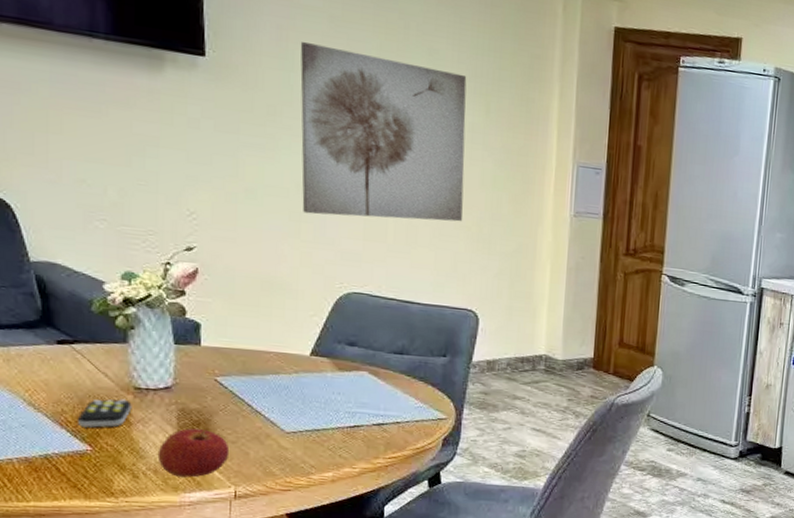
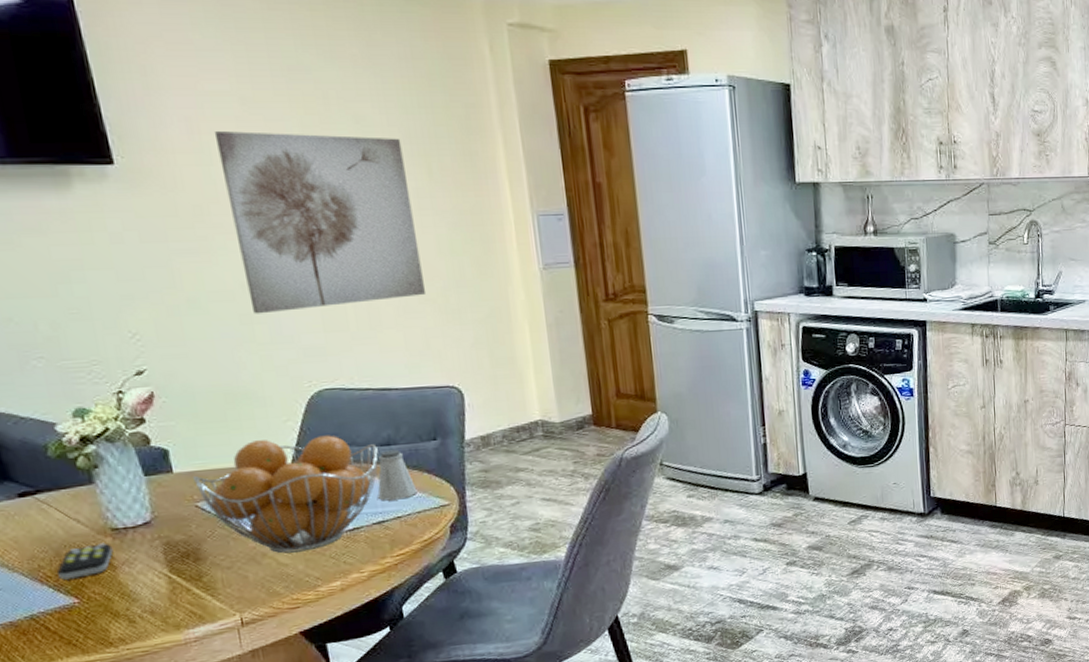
apple: present [157,428,230,478] -> none [150,560,227,614]
fruit basket: none [218,329,391,439] -> present [193,435,379,553]
saltshaker: none [382,358,419,407] -> present [377,449,417,501]

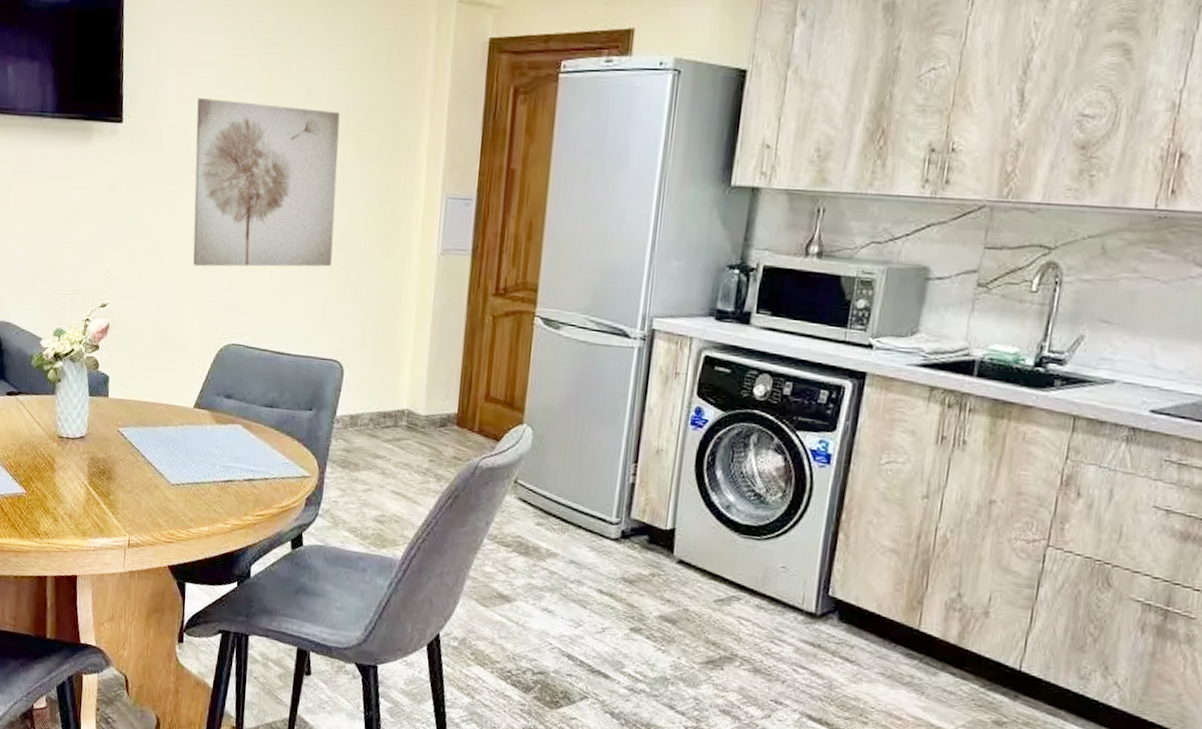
remote control: present [57,543,113,580] -> none [18,446,56,473]
fruit basket: present [193,435,379,553] -> none [121,381,262,492]
saltshaker: present [377,449,417,501] -> none [253,412,286,462]

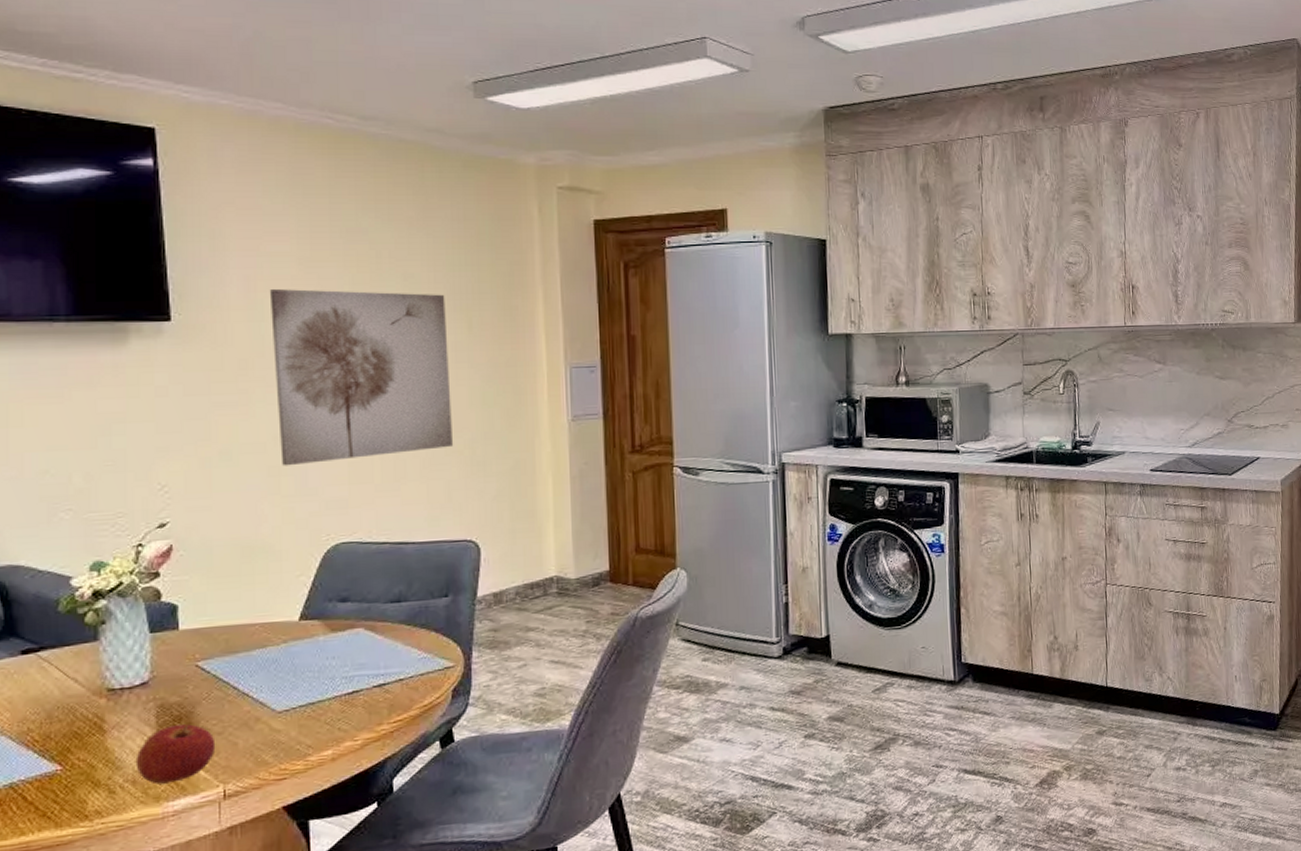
apple: none [72,476,126,524] -> present [135,724,216,785]

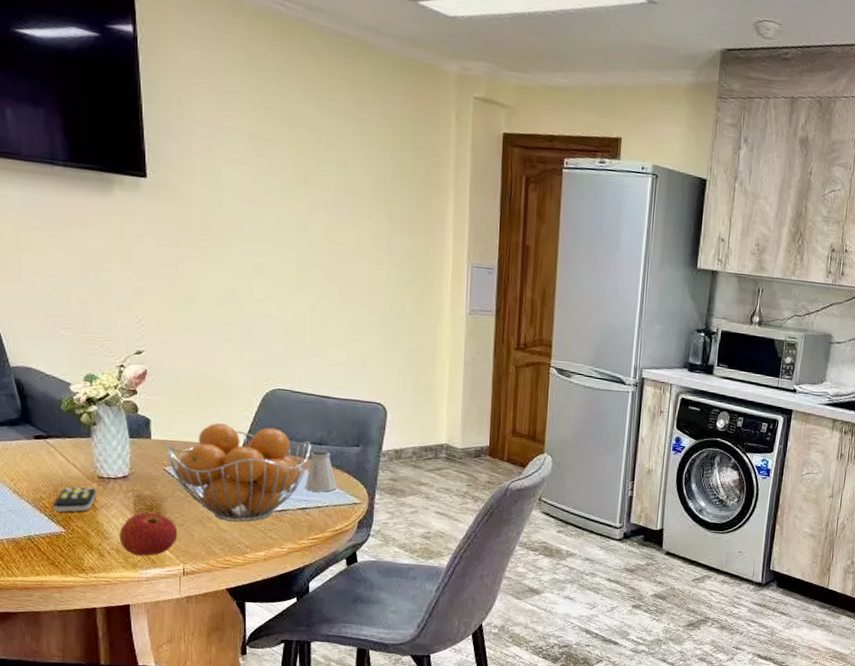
remote control: none [46,704,106,745] -> present [54,487,97,512]
fruit basket: none [198,591,387,718] -> present [166,423,311,522]
wall art: present [269,289,454,466] -> none [226,161,372,322]
saltshaker: none [382,606,423,662] -> present [305,448,337,492]

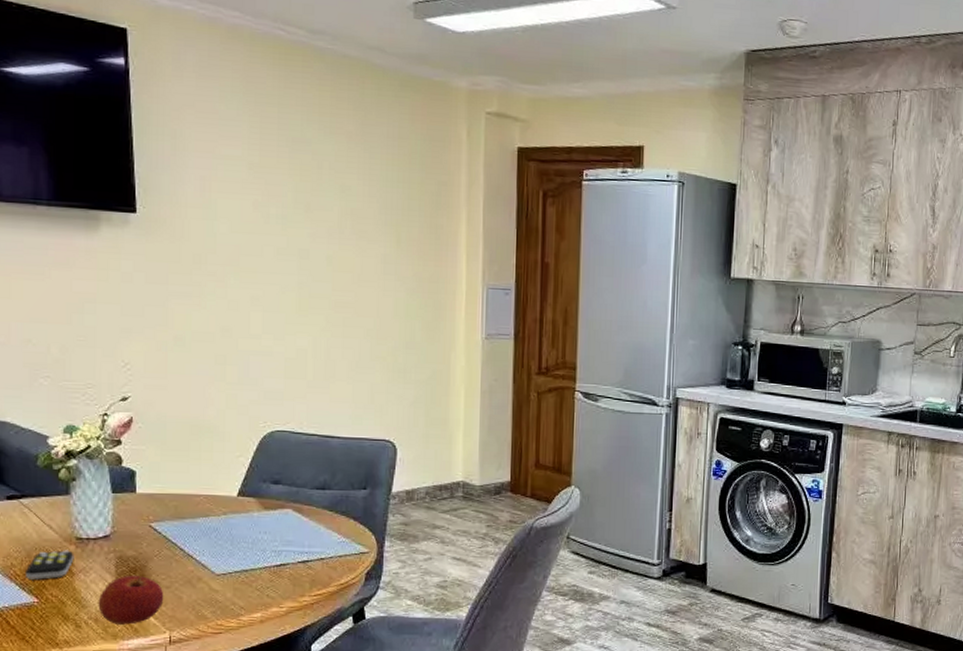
fruit basket: present [166,423,311,522] -> none [152,471,313,580]
saltshaker: present [305,448,337,492] -> none [307,494,342,542]

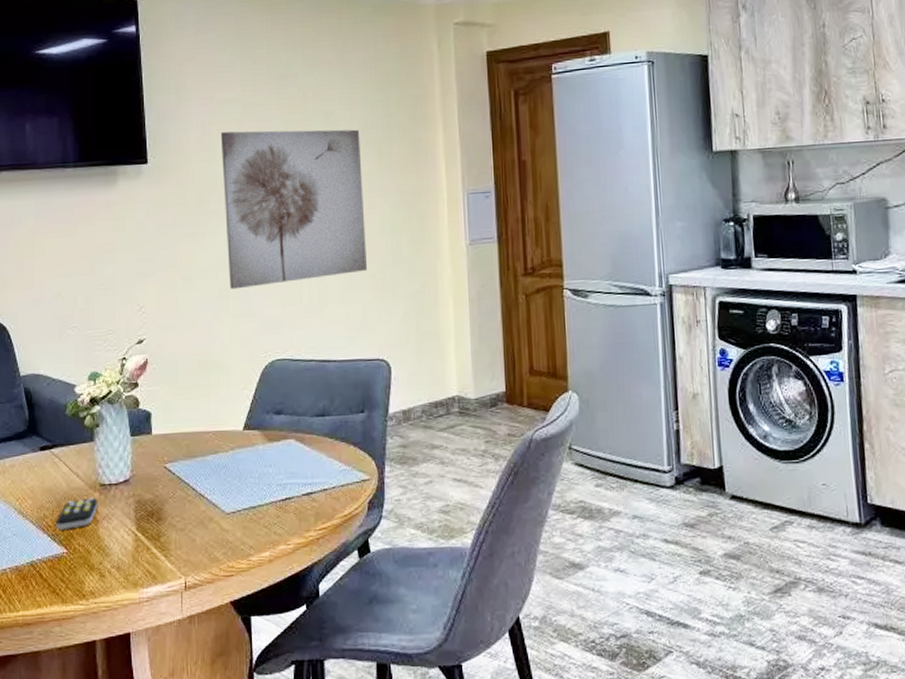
apple: present [98,576,164,625] -> none [120,519,179,572]
wall art: none [222,191,379,357] -> present [220,129,368,290]

